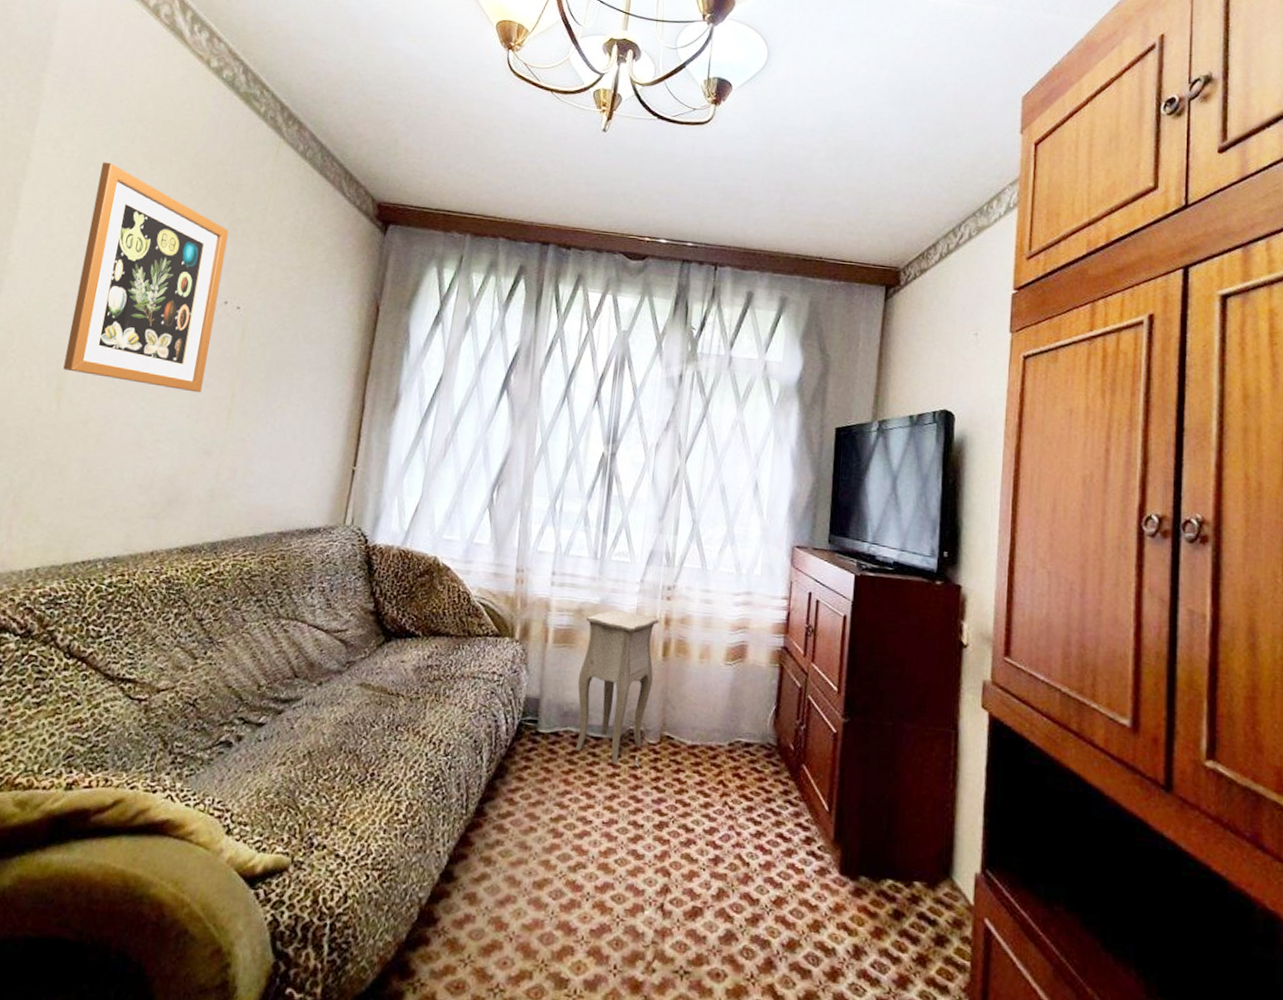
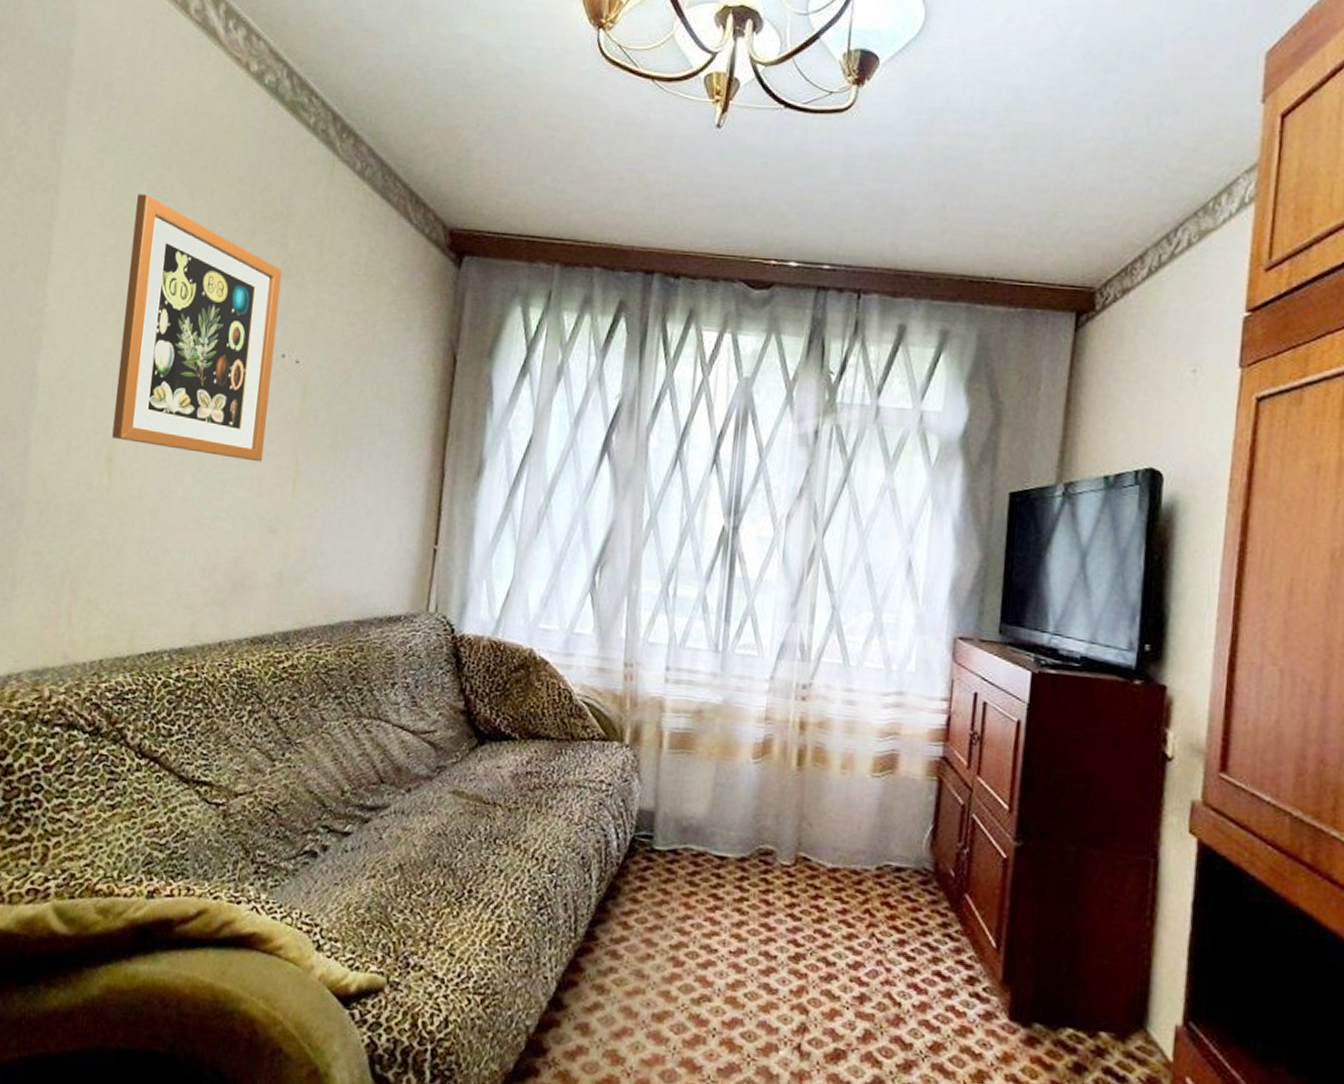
side table: present [576,609,660,767] -> none [697,710,793,892]

